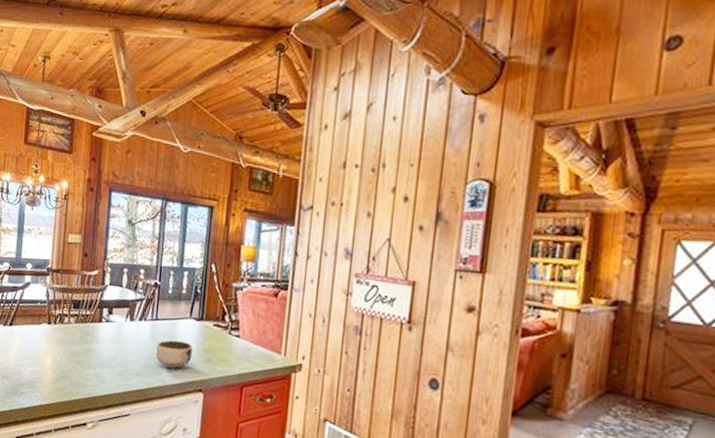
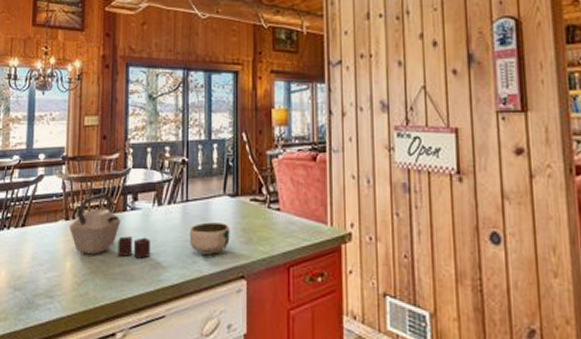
kettle: none [51,303,122,365] -> present [69,192,151,259]

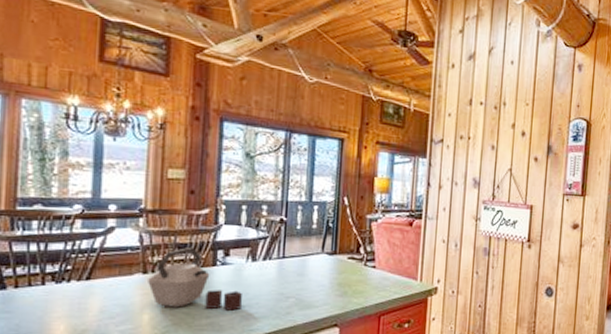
bowl: present [189,222,230,254] -> none [283,277,326,306]

